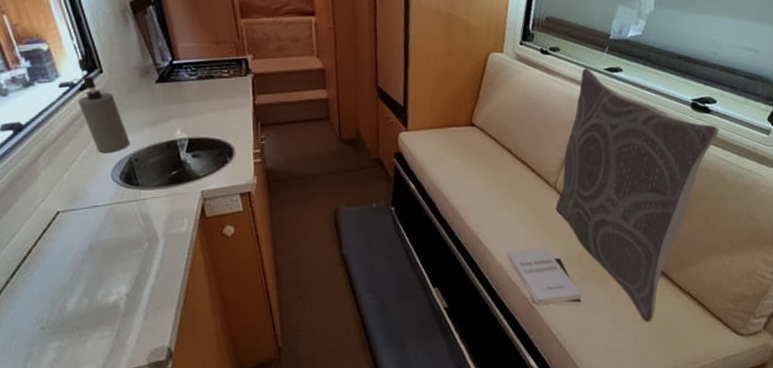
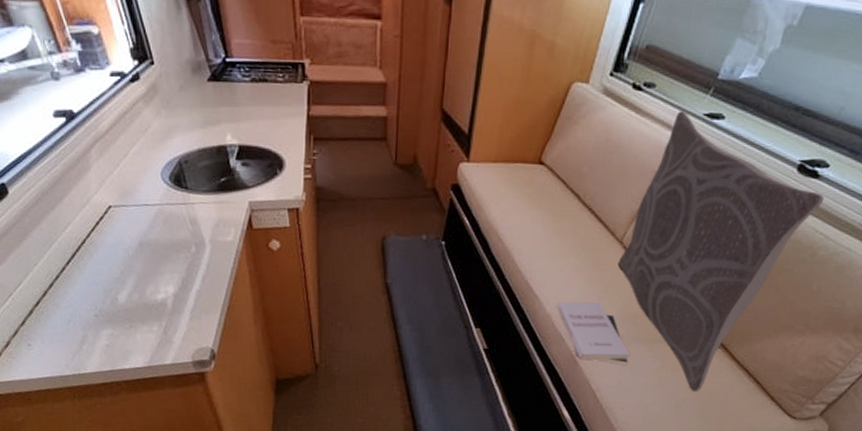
soap dispenser: present [67,75,130,154] -> none [118,66,180,152]

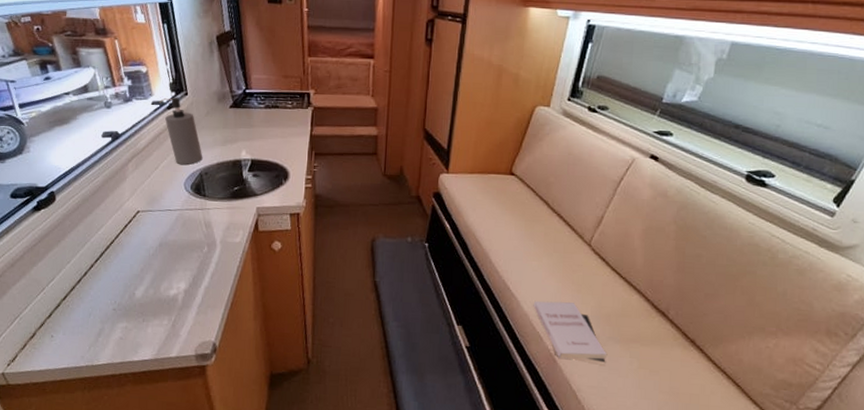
soap dispenser: none [118,66,180,152] -> present [158,97,203,165]
pillow: present [617,111,825,392] -> none [588,129,775,395]

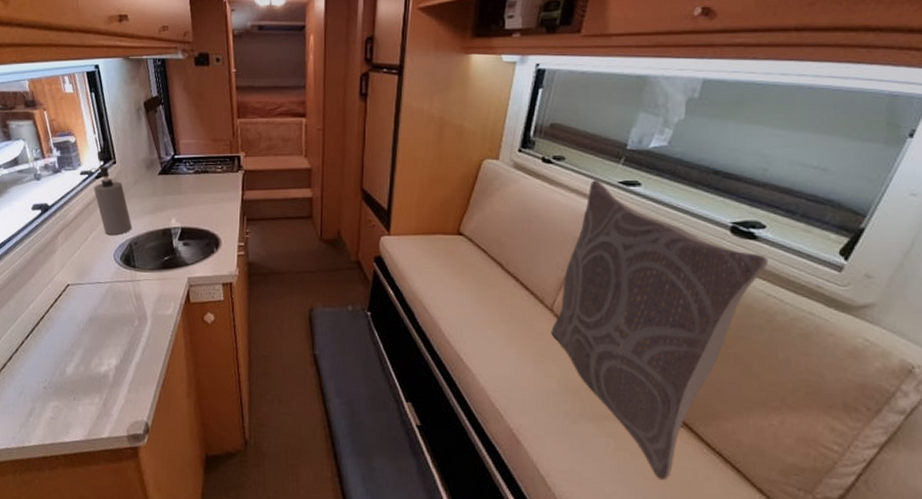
books: present [533,300,608,365] -> none [490,373,579,446]
pillow: none [588,129,775,395] -> present [551,180,769,481]

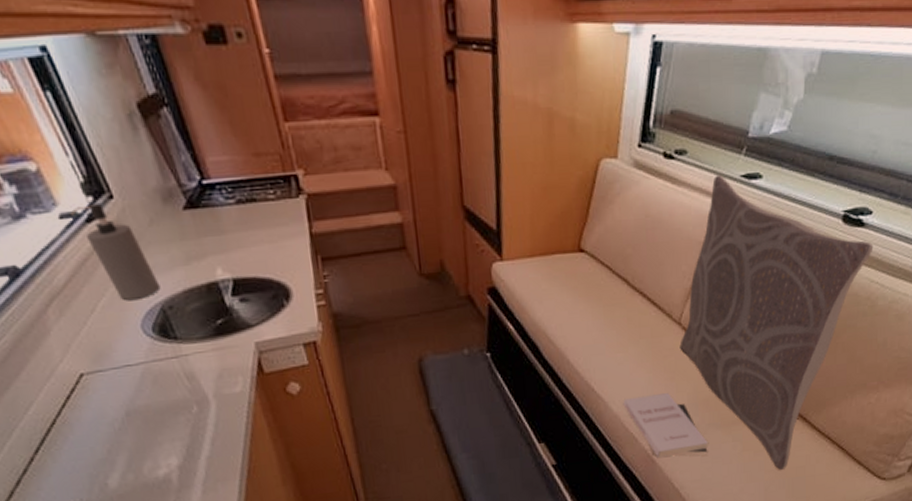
books: none [490,373,579,446] -> present [623,393,709,457]

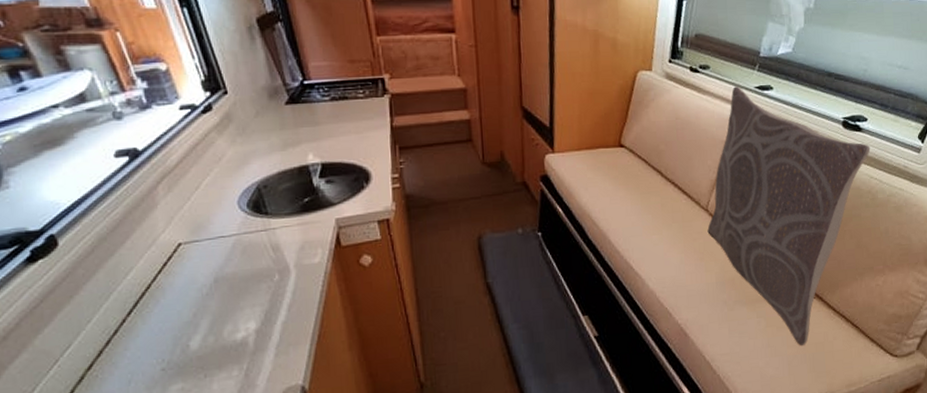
soap dispenser: present [69,202,161,301] -> none [189,97,258,180]
books: present [623,393,709,457] -> none [658,272,736,331]

